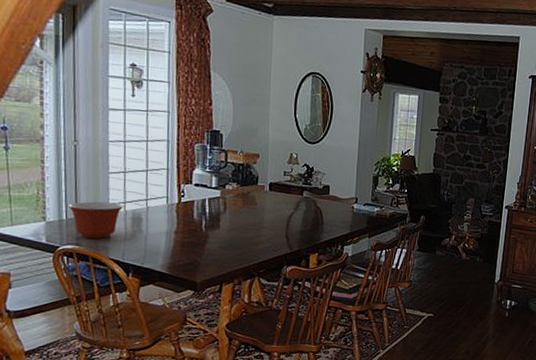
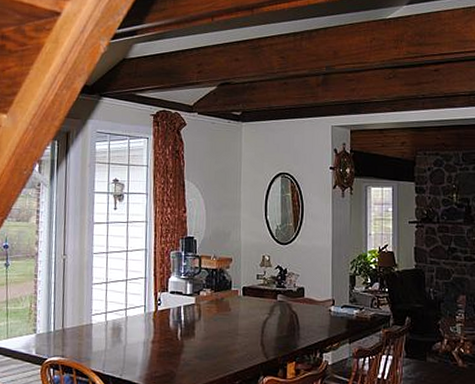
mixing bowl: present [67,201,123,239] -> none [55,312,104,350]

